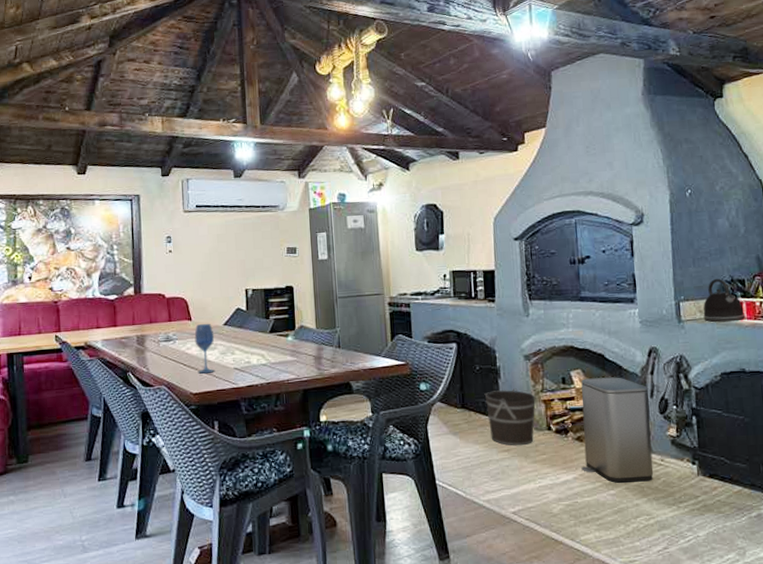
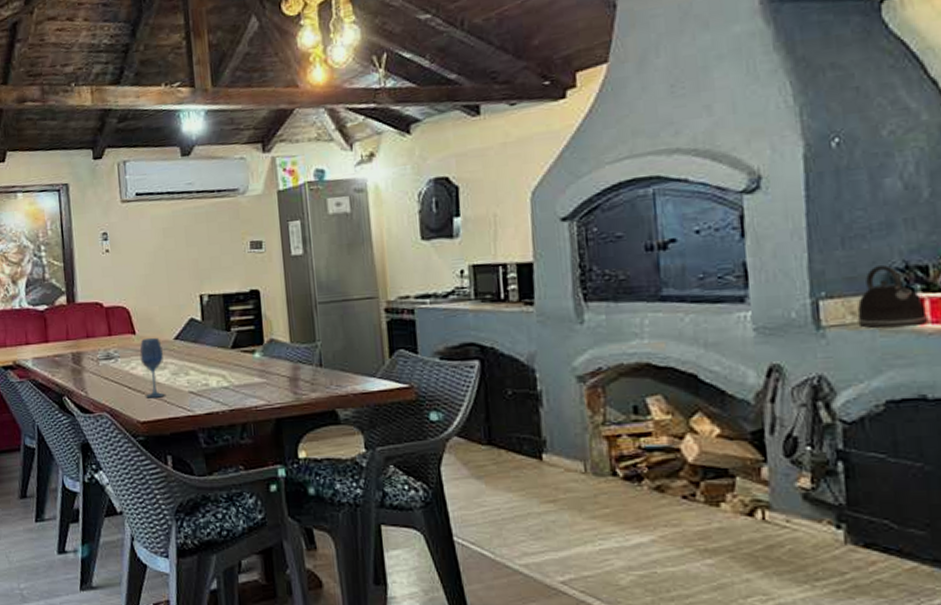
bucket: present [484,388,536,446] -> none [519,420,594,496]
pedal bin: present [581,377,654,483] -> none [662,405,774,549]

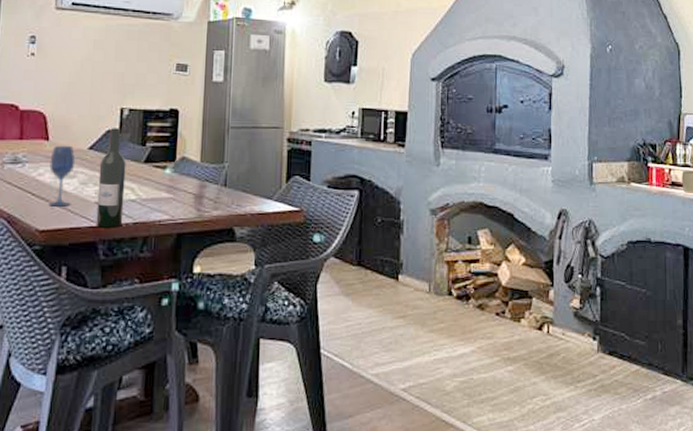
wine bottle: none [187,315,219,417] -> present [96,128,126,228]
kettle: present [857,265,928,329] -> none [615,141,654,188]

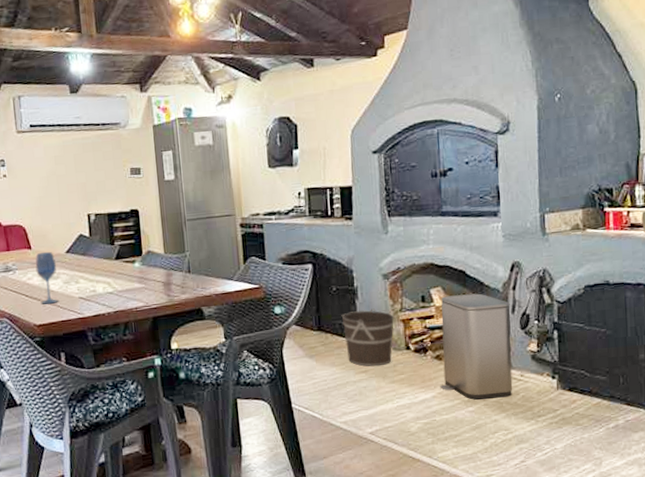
wine bottle: present [96,128,126,228] -> none [77,232,105,319]
bucket: none [384,246,438,312] -> present [341,308,394,367]
pedal bin: none [480,239,556,358] -> present [440,293,513,400]

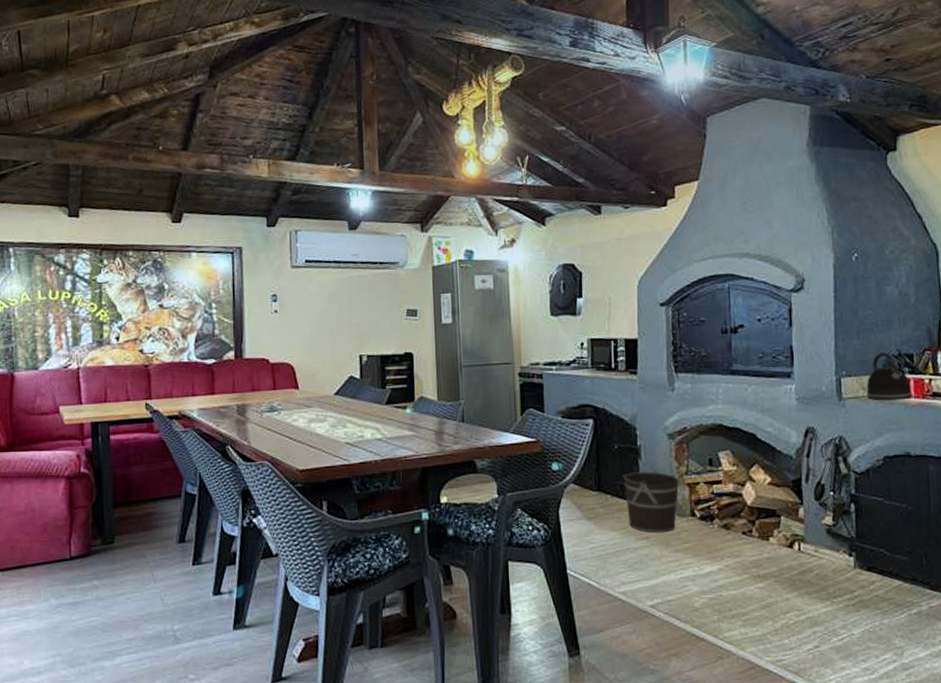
wineglass: present [35,251,58,305] -> none [301,392,323,448]
pedal bin: present [440,293,513,400] -> none [727,459,806,575]
kettle: none [569,188,611,234] -> present [867,353,912,401]

